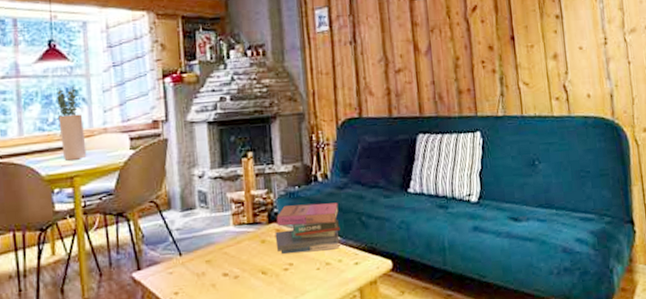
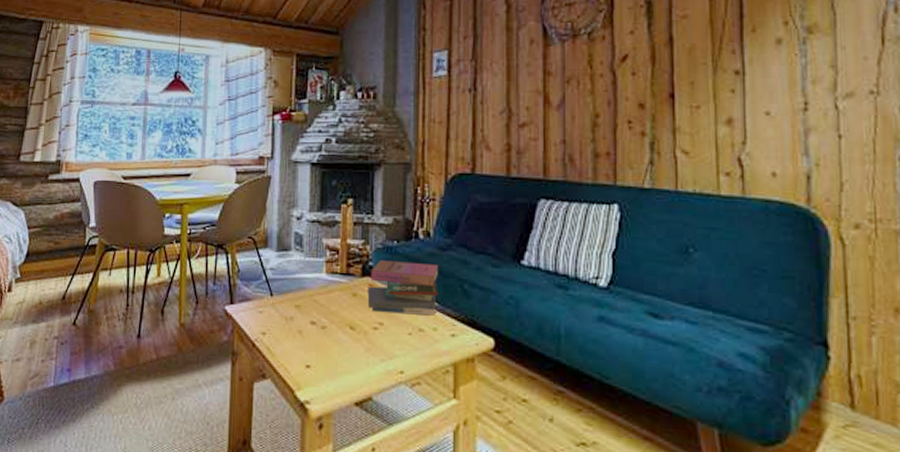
vase: present [57,84,87,161] -> none [175,115,197,188]

